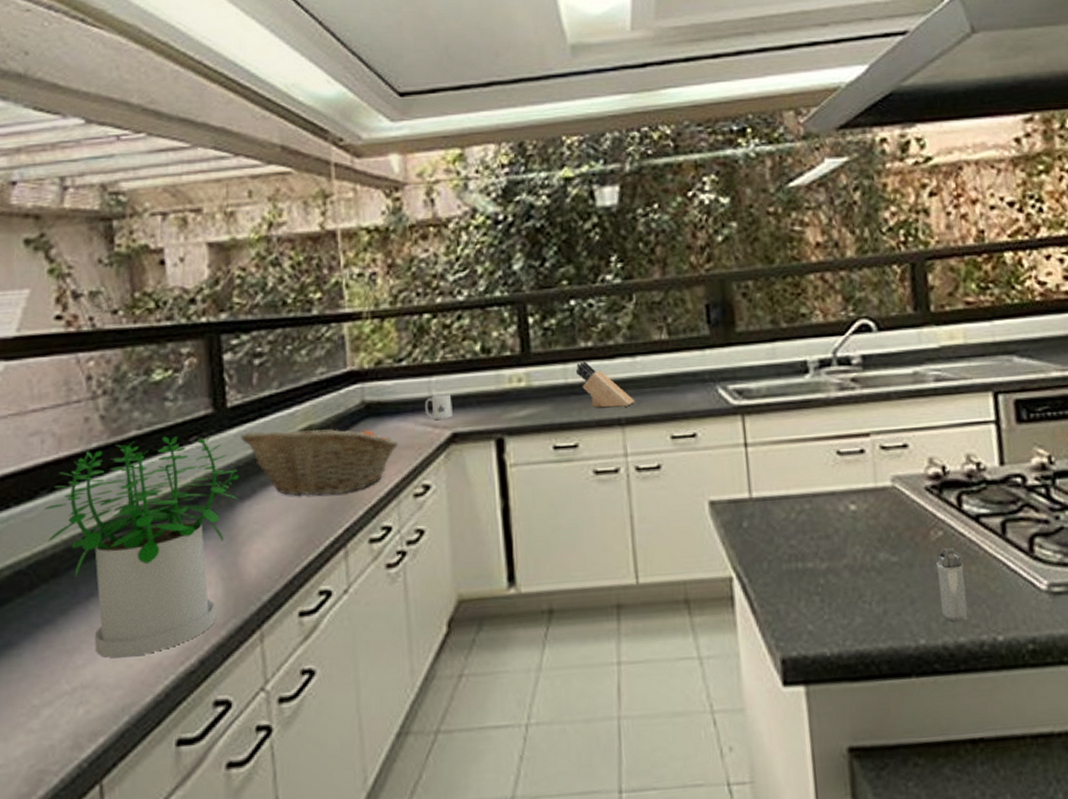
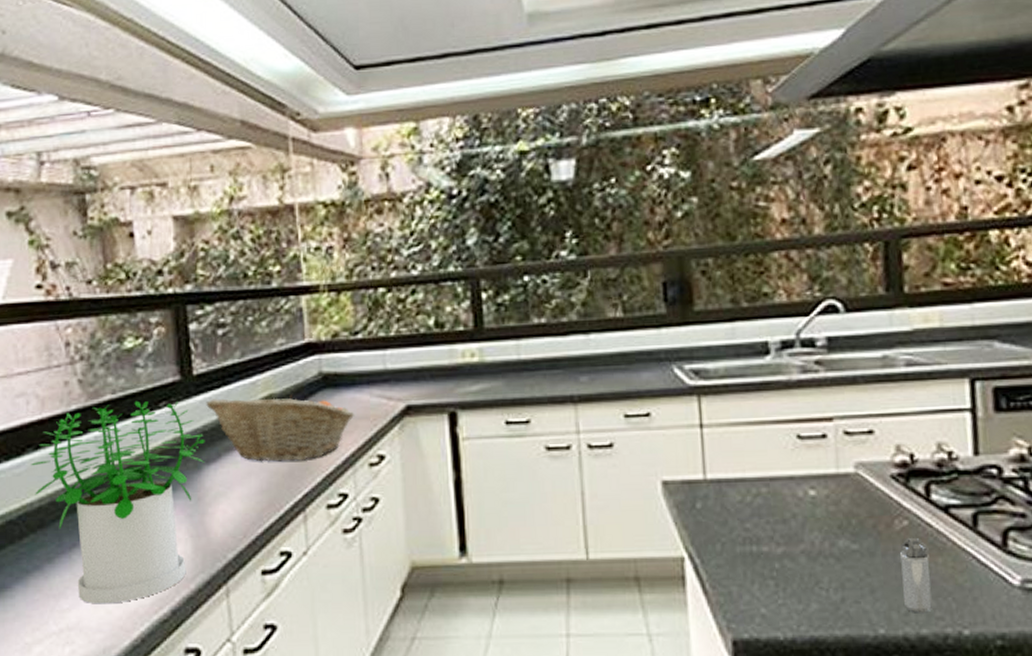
mug: present [425,394,453,419] -> none [380,367,407,392]
knife block: present [575,360,635,408] -> none [528,337,588,385]

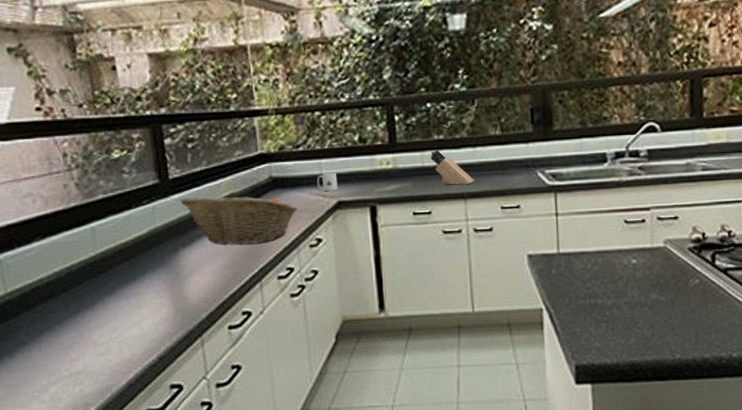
potted plant: present [31,400,205,604] -> none [39,199,181,355]
mug: none [380,367,407,392] -> present [317,173,338,191]
knife block: none [528,337,588,385] -> present [430,149,475,185]
shaker: present [900,537,932,613] -> none [693,291,713,343]

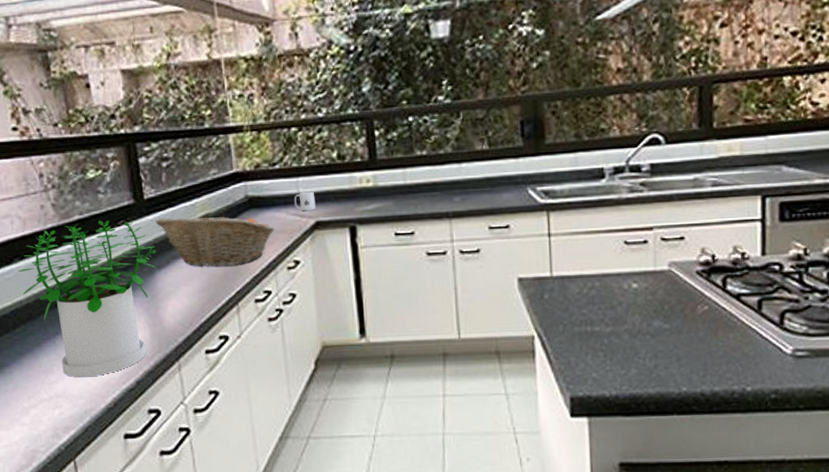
potted plant: none [39,199,181,355] -> present [18,220,156,378]
knife block: present [430,149,475,185] -> none [412,166,461,204]

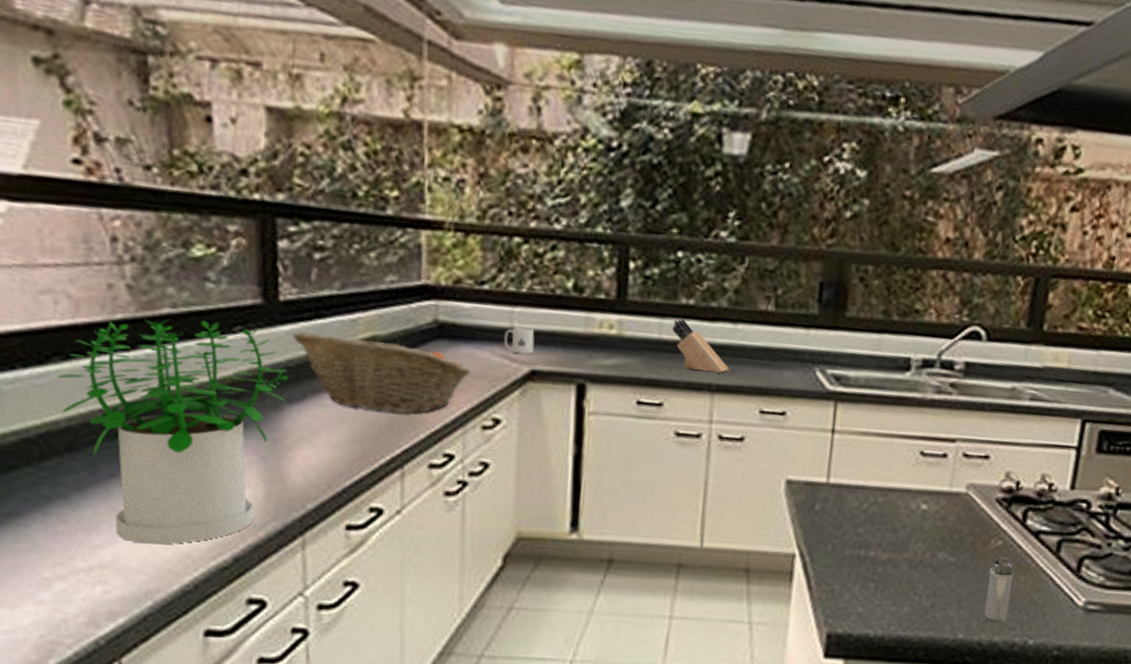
knife block: none [412,166,461,204] -> present [671,318,730,373]
shaker: none [701,318,724,375] -> present [984,556,1016,623]

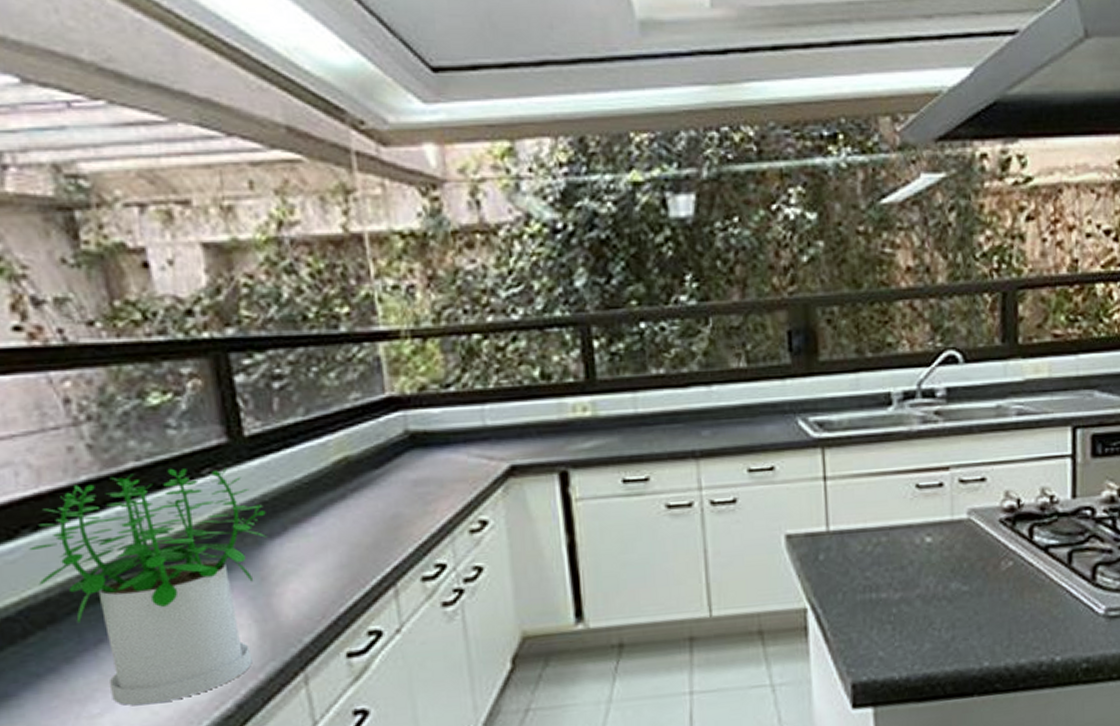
fruit basket: present [293,331,470,414] -> none [264,456,449,534]
mug: present [504,327,535,354] -> none [478,424,510,451]
knife block: present [671,318,730,373] -> none [646,389,711,440]
shaker: present [984,556,1016,623] -> none [1005,576,1031,645]

